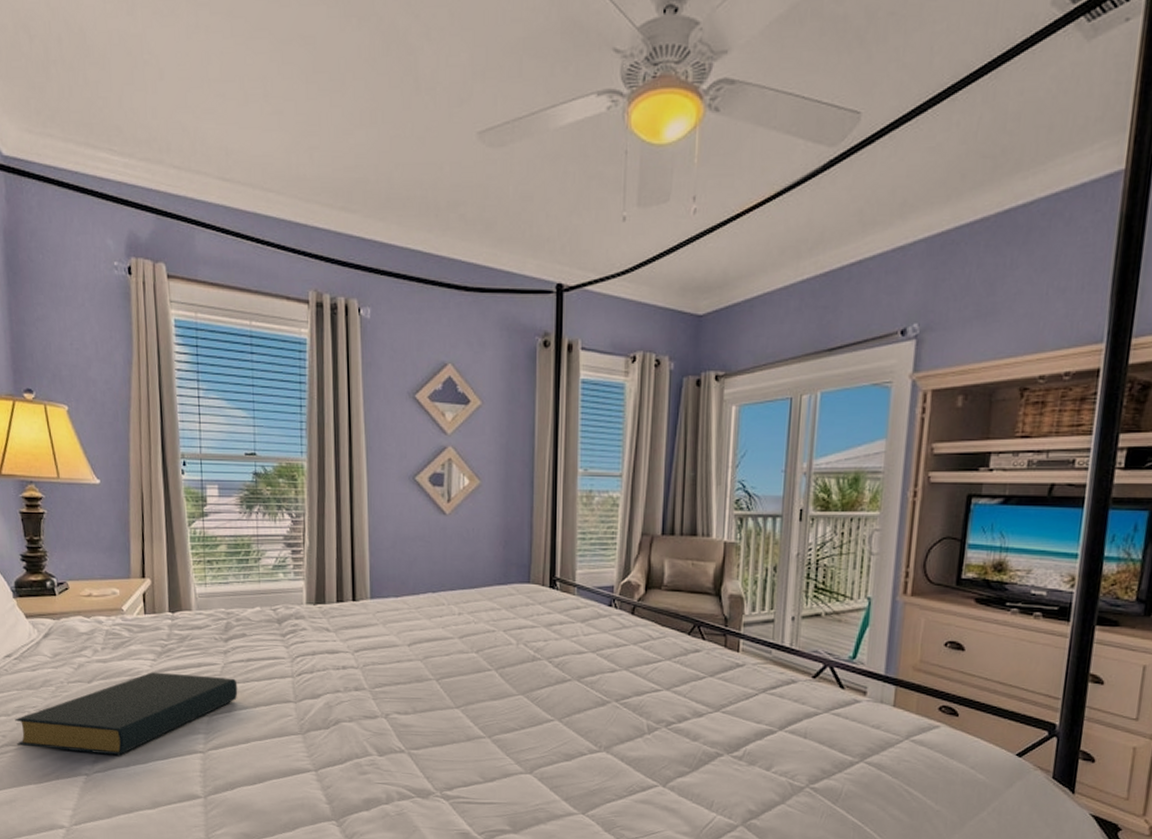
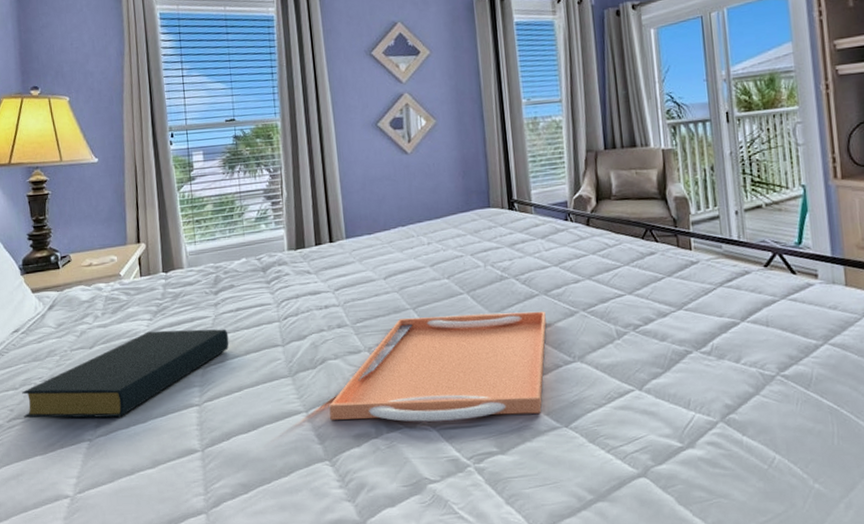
serving tray: none [340,689,576,798] -> present [329,311,547,422]

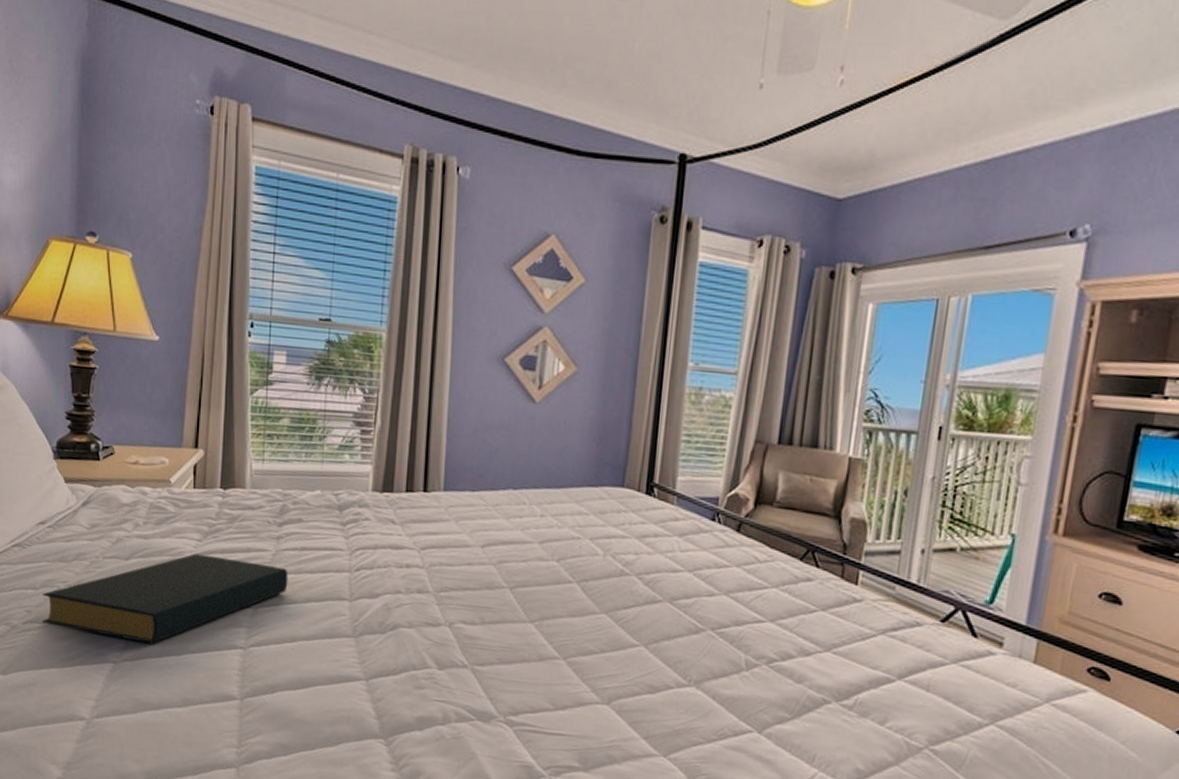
serving tray: present [329,311,547,422] -> none [393,597,666,735]

